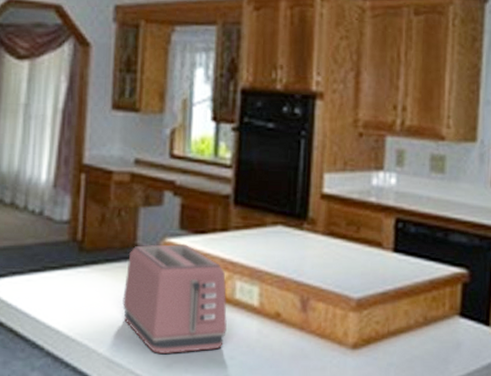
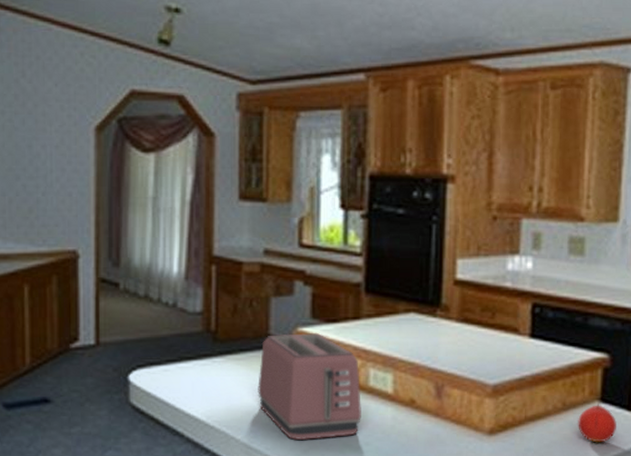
fruit: none [437,316,475,358] -> present [577,401,616,443]

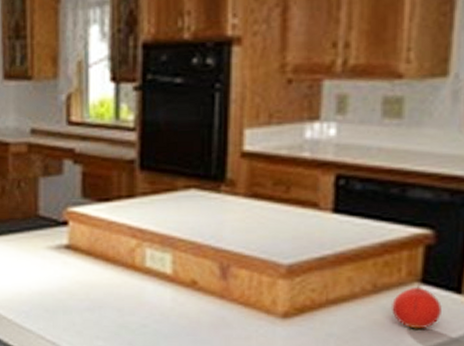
toaster: present [258,332,361,440] -> none [28,212,138,321]

